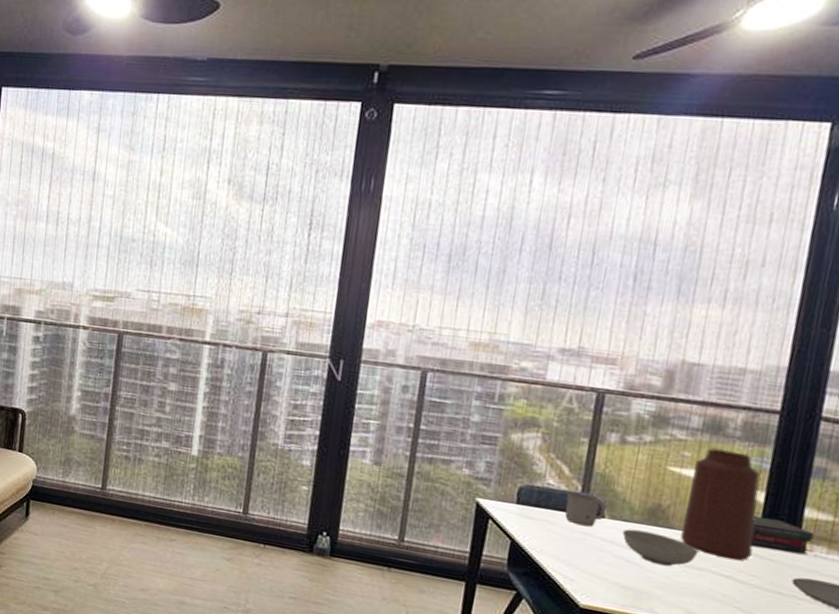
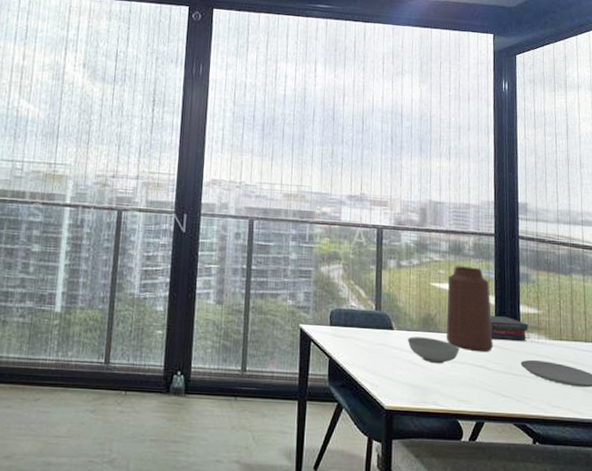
mug: present [565,491,607,527] -> none [365,311,394,339]

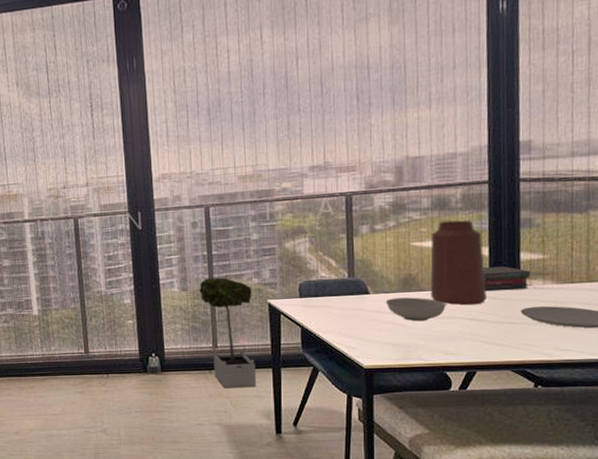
potted tree: none [234,293,286,421] -> present [199,277,257,389]

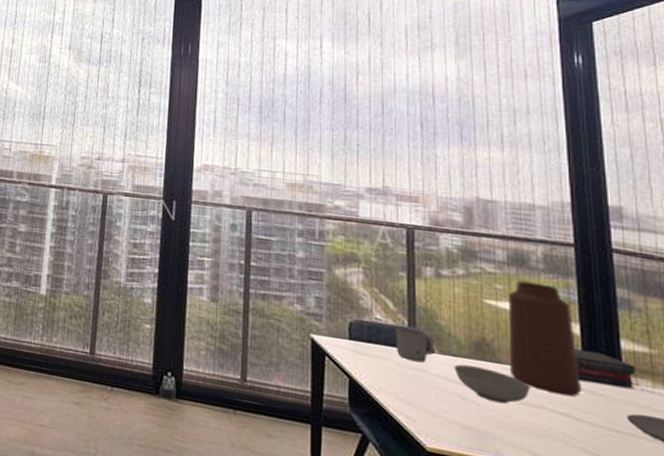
potted tree: present [199,277,257,389] -> none [231,292,293,445]
mug: none [337,278,370,304] -> present [395,326,435,363]

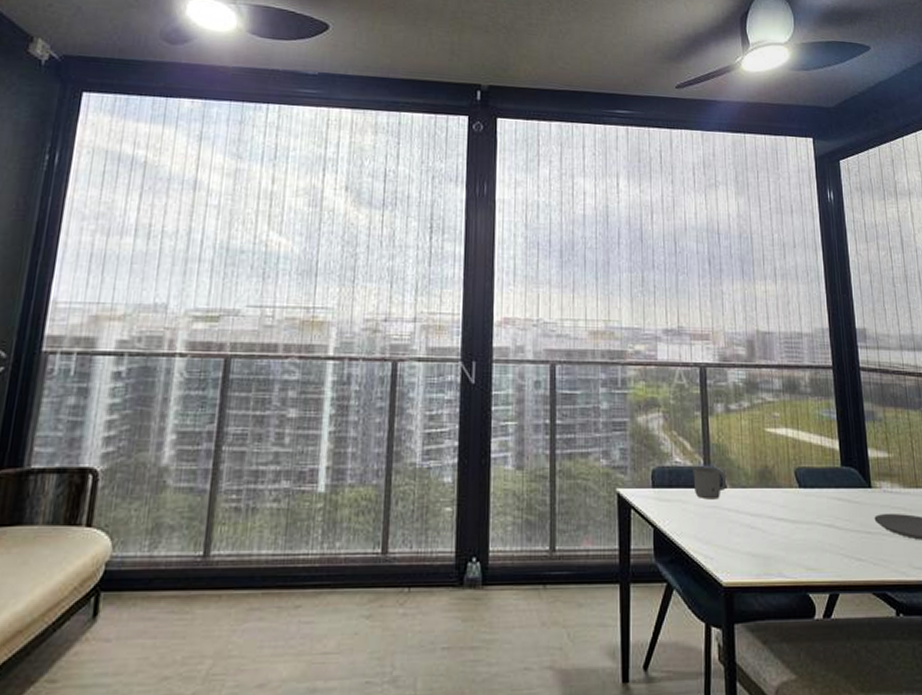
bowl: present [453,364,530,404] -> none [743,495,804,526]
vase: present [508,280,581,396] -> none [784,406,841,507]
books: present [574,349,636,388] -> none [835,464,880,491]

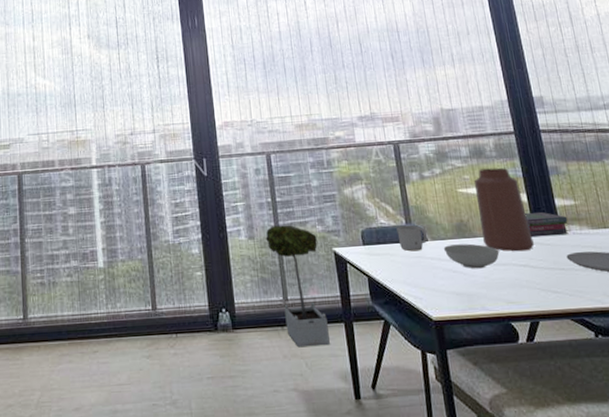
potted tree: none [537,455,601,613] -> present [266,225,331,348]
bowl: none [743,495,804,526] -> present [443,243,500,269]
vase: none [784,406,841,507] -> present [473,167,534,251]
books: none [835,464,880,491] -> present [525,212,568,236]

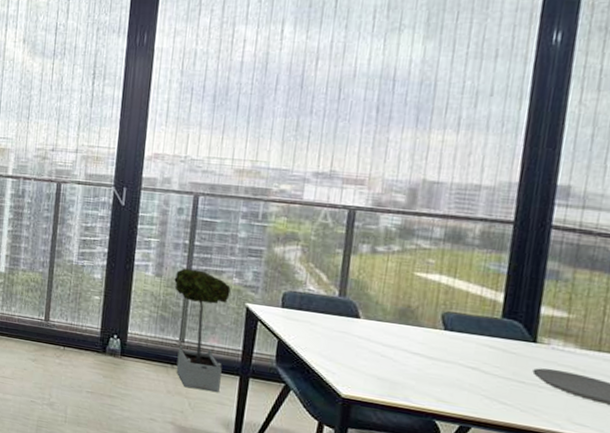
mug: present [396,225,428,252] -> none [324,296,362,327]
bowl: present [443,243,500,269] -> none [376,327,446,360]
vase: present [473,167,534,251] -> none [428,255,499,353]
books: present [525,212,568,236] -> none [493,315,551,347]

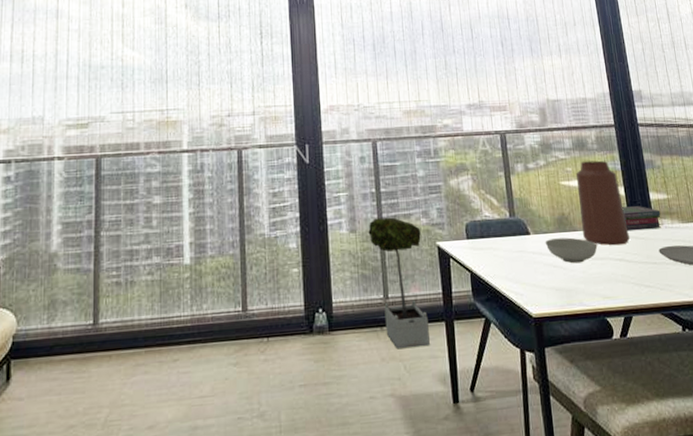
bowl: none [376,327,446,360] -> present [545,237,598,264]
vase: none [428,255,499,353] -> present [575,160,630,245]
books: none [493,315,551,347] -> present [622,206,661,230]

